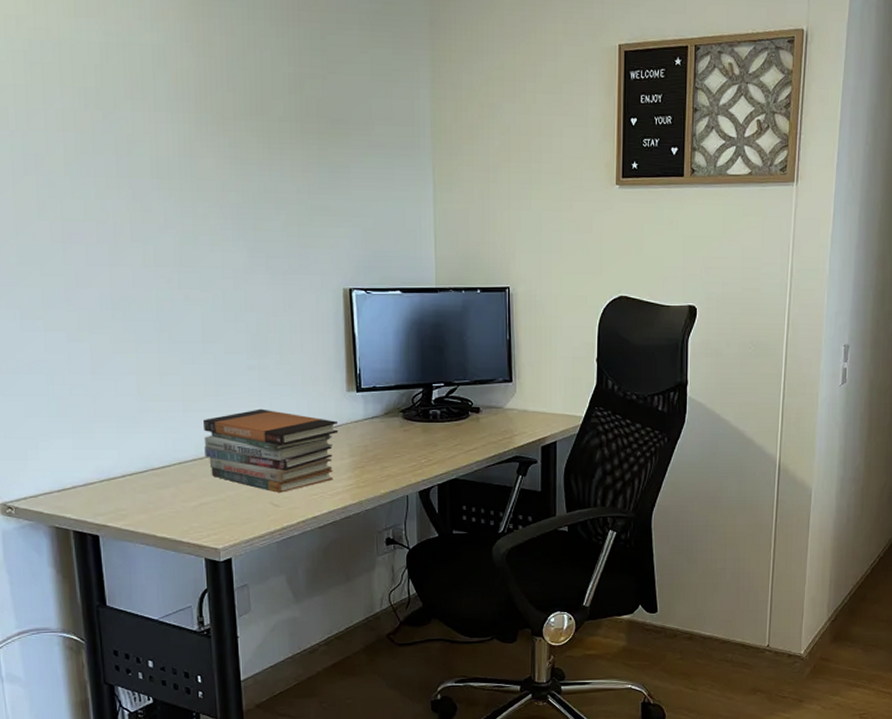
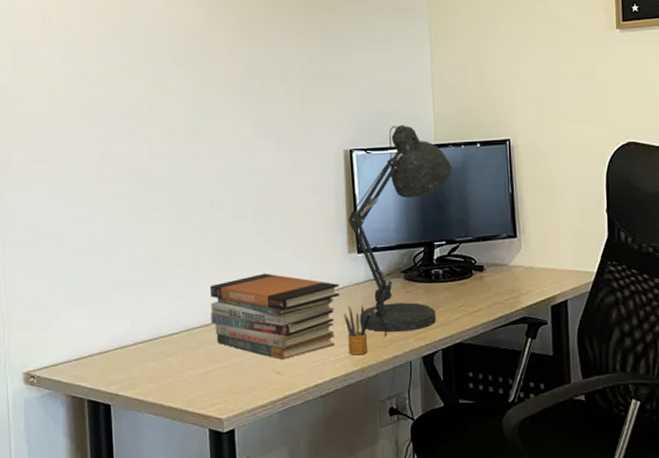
pencil box: none [342,442,369,489] -> present [343,305,371,355]
desk lamp: none [348,266,453,473] -> present [349,125,453,337]

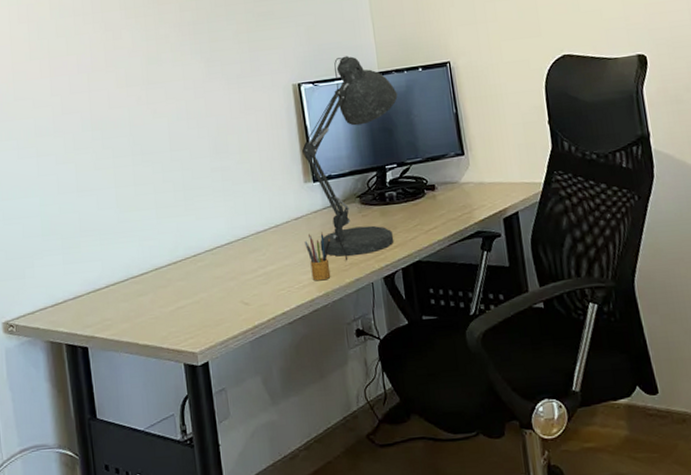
book stack: present [210,273,340,360] -> none [175,208,300,291]

